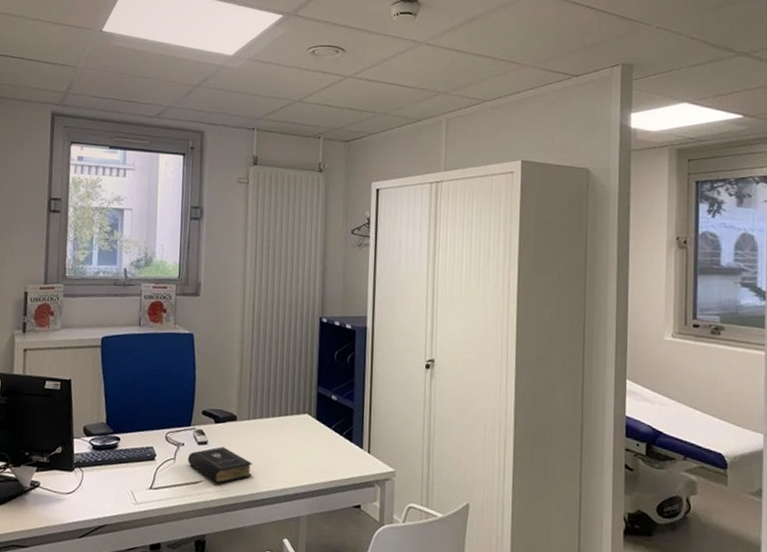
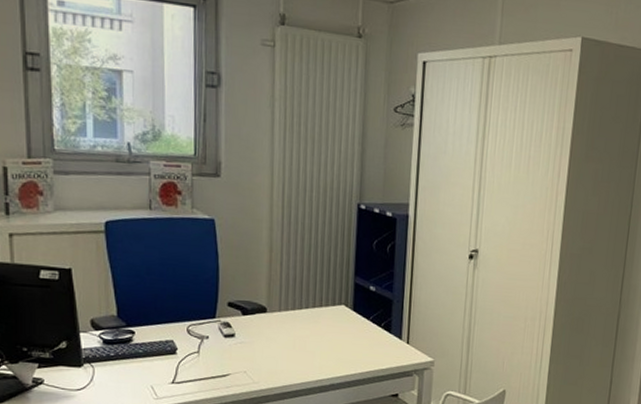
book: present [187,447,253,484] -> none [212,339,285,377]

